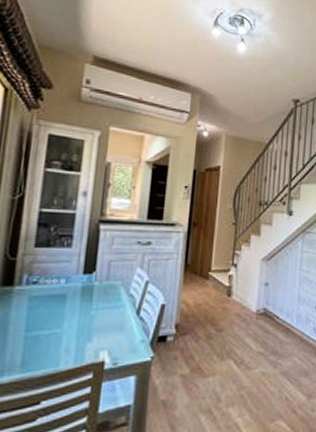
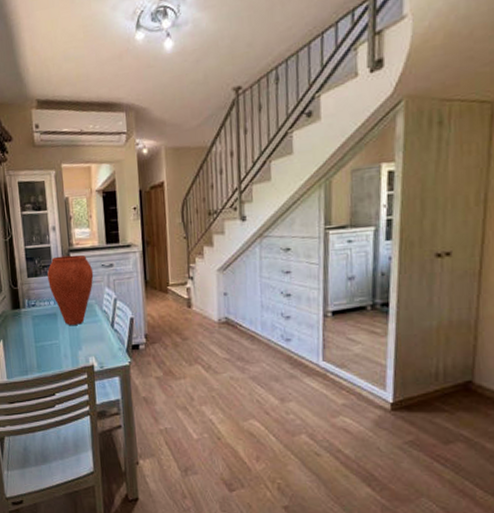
vase: none [63,226,126,310] -> present [47,254,94,325]

